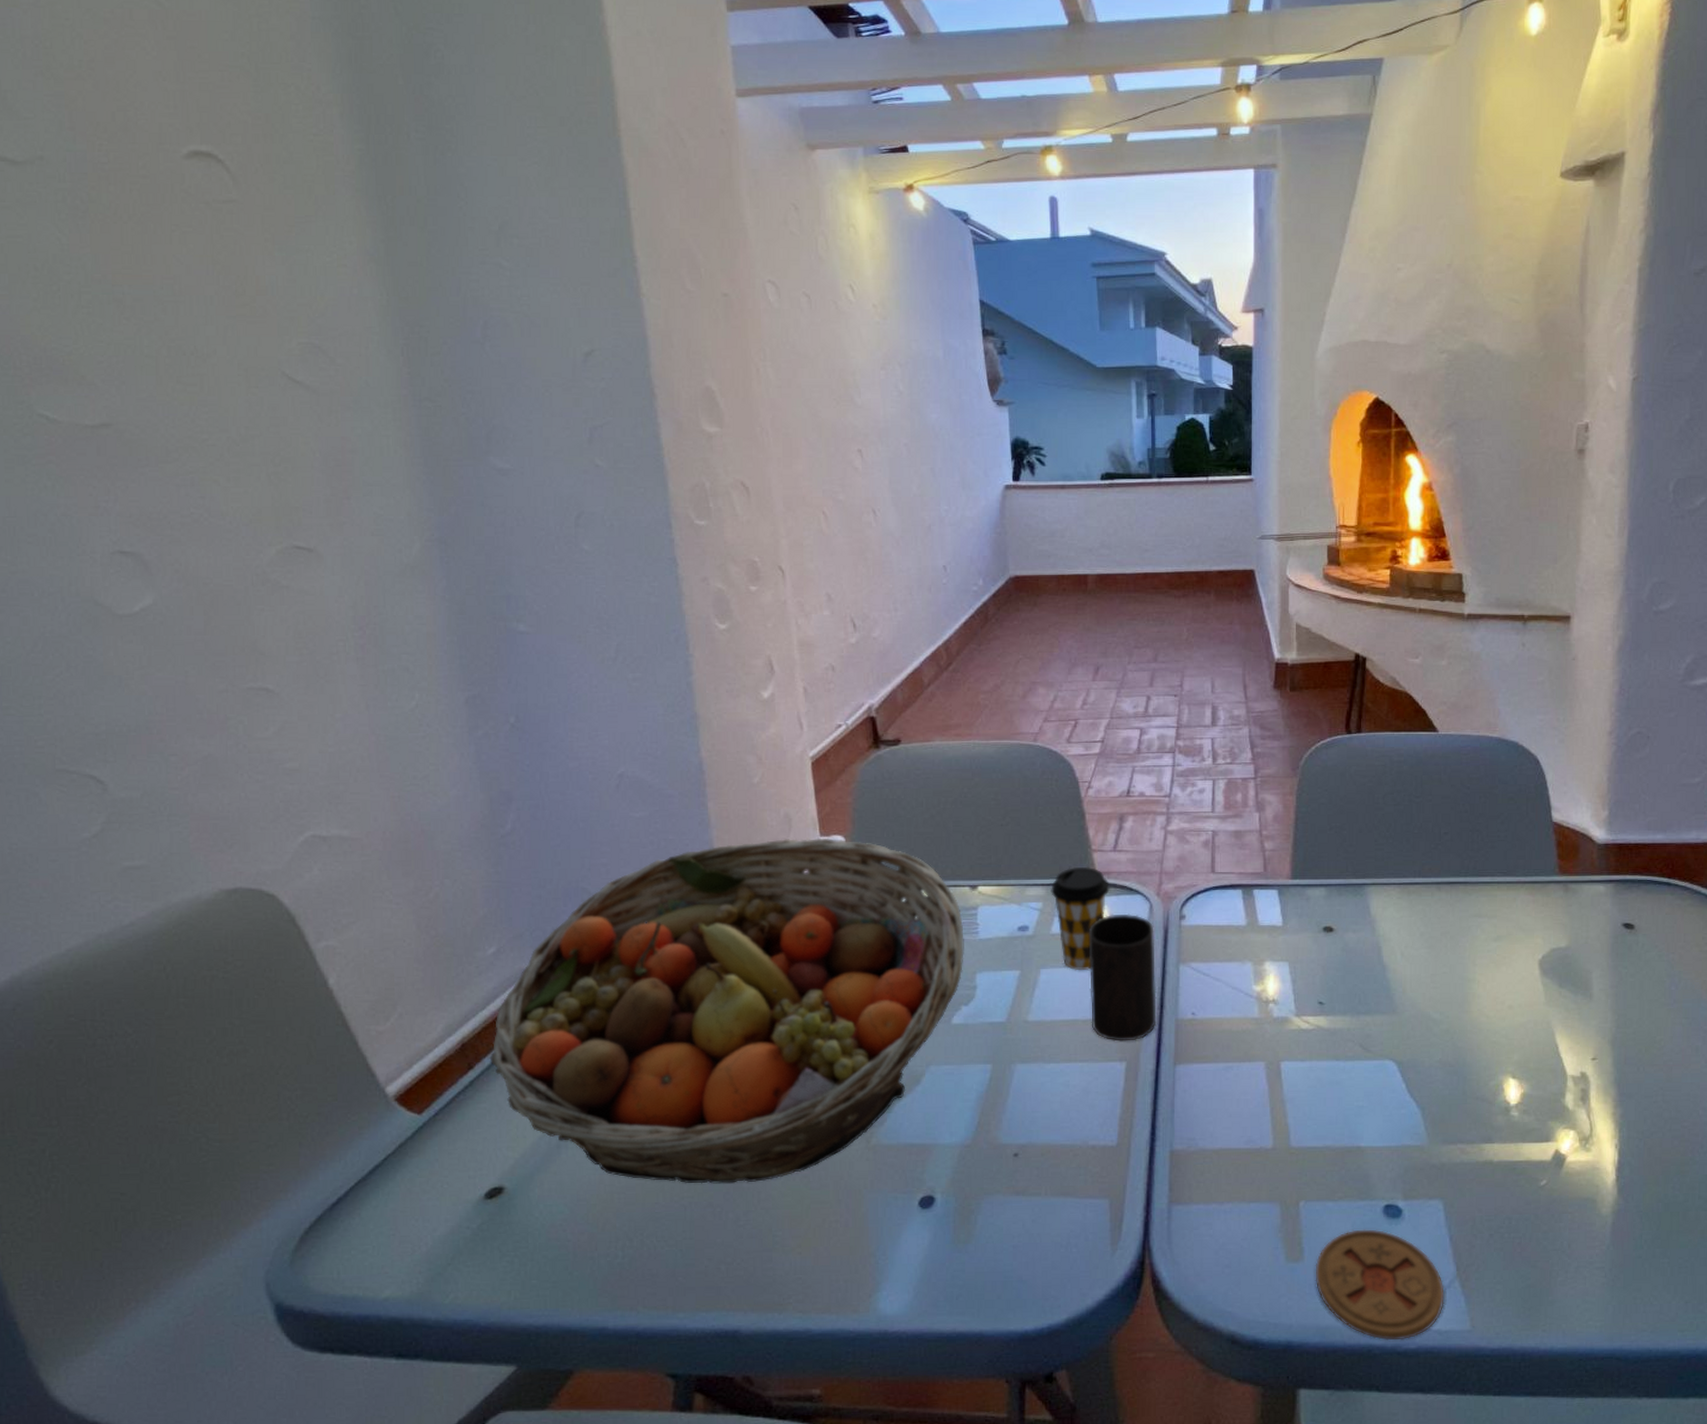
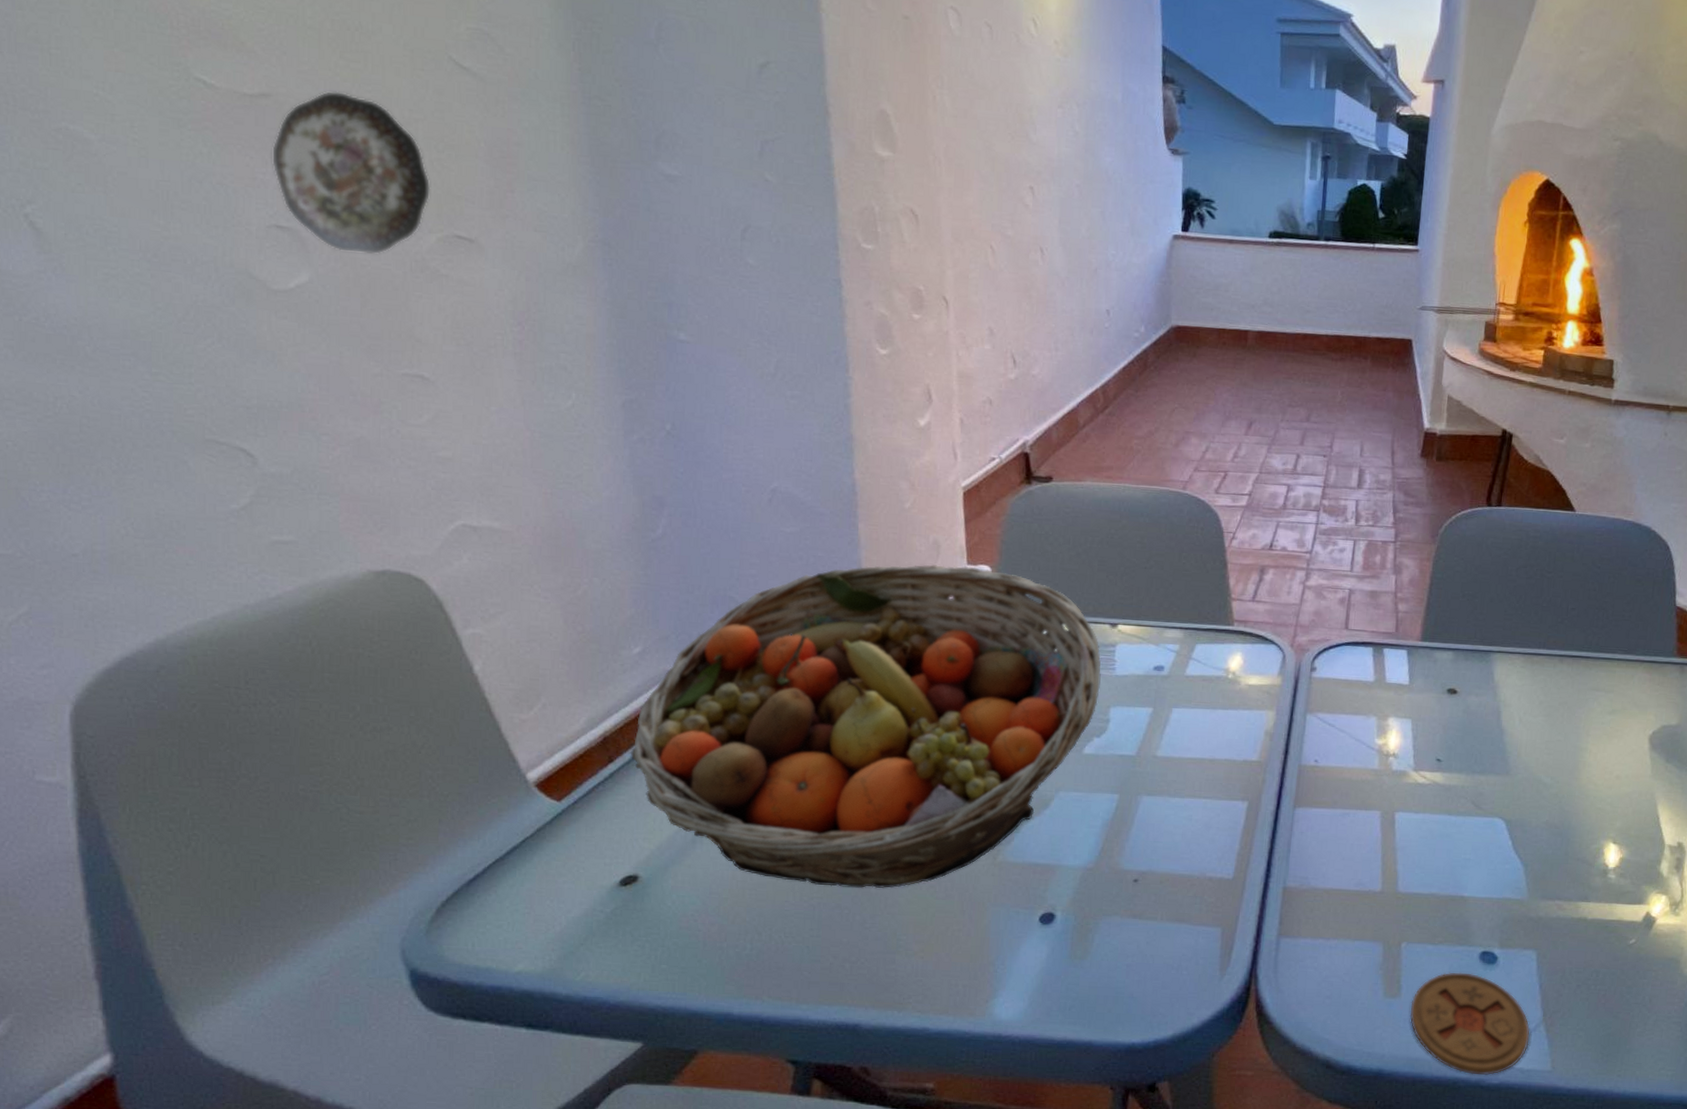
decorative plate: none [114,415,269,572] -> present [272,90,431,255]
coffee cup: present [1051,866,1110,971] -> none [1188,614,1246,713]
cup: present [1088,913,1157,1042] -> none [1217,661,1286,783]

